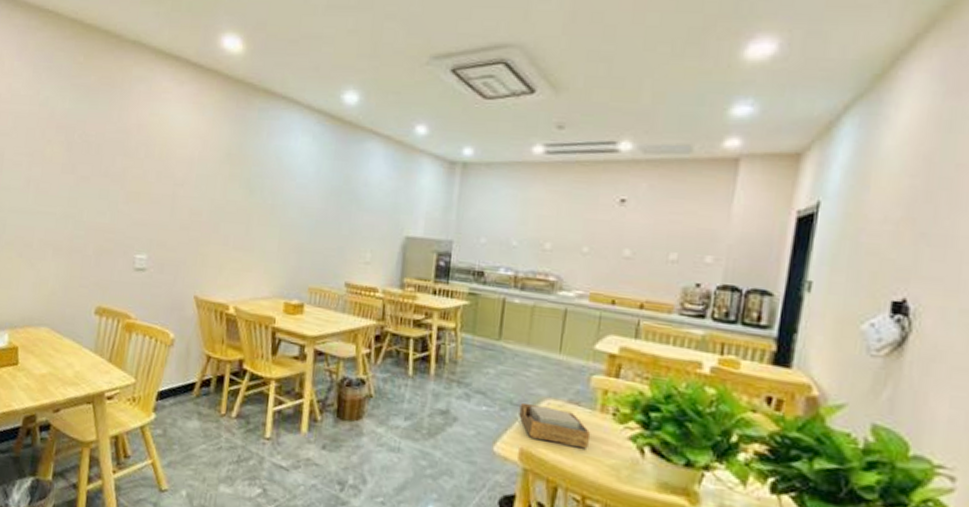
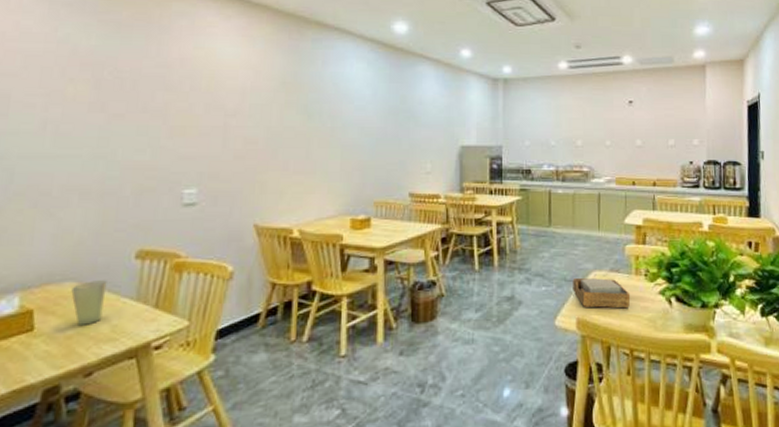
cup: none [45,329,73,368] -> present [71,280,107,325]

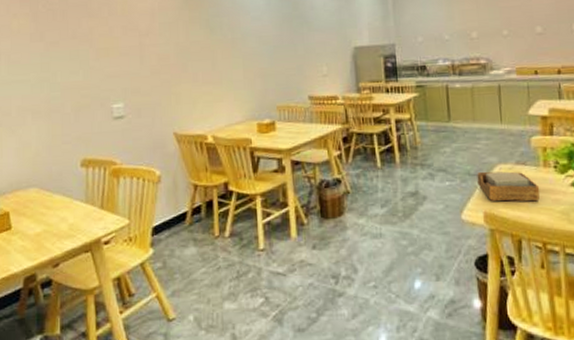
cup: present [71,280,107,325] -> none [35,186,62,224]

